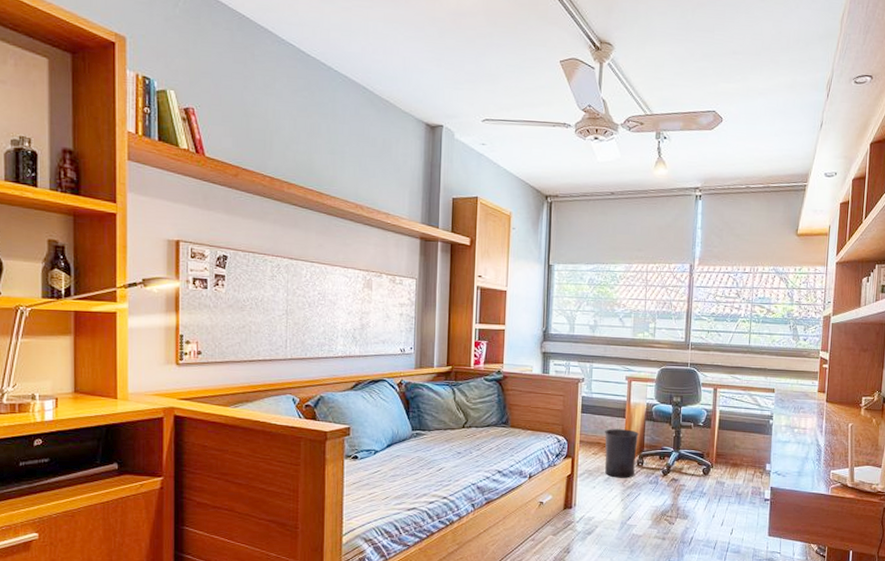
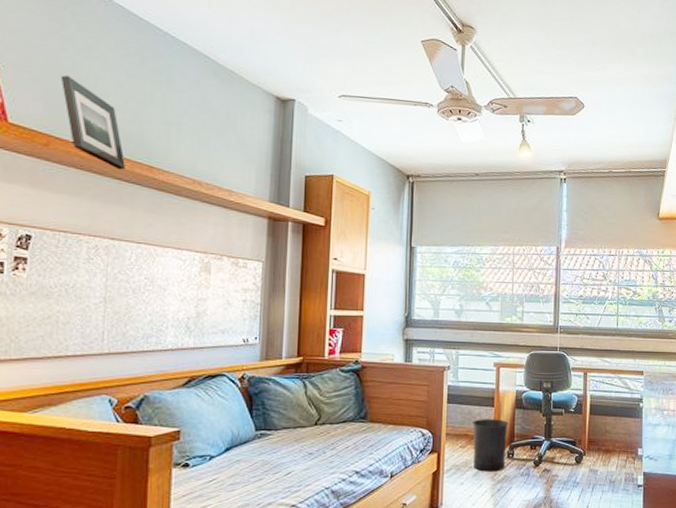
picture frame: none [245,112,299,197] -> present [60,75,125,170]

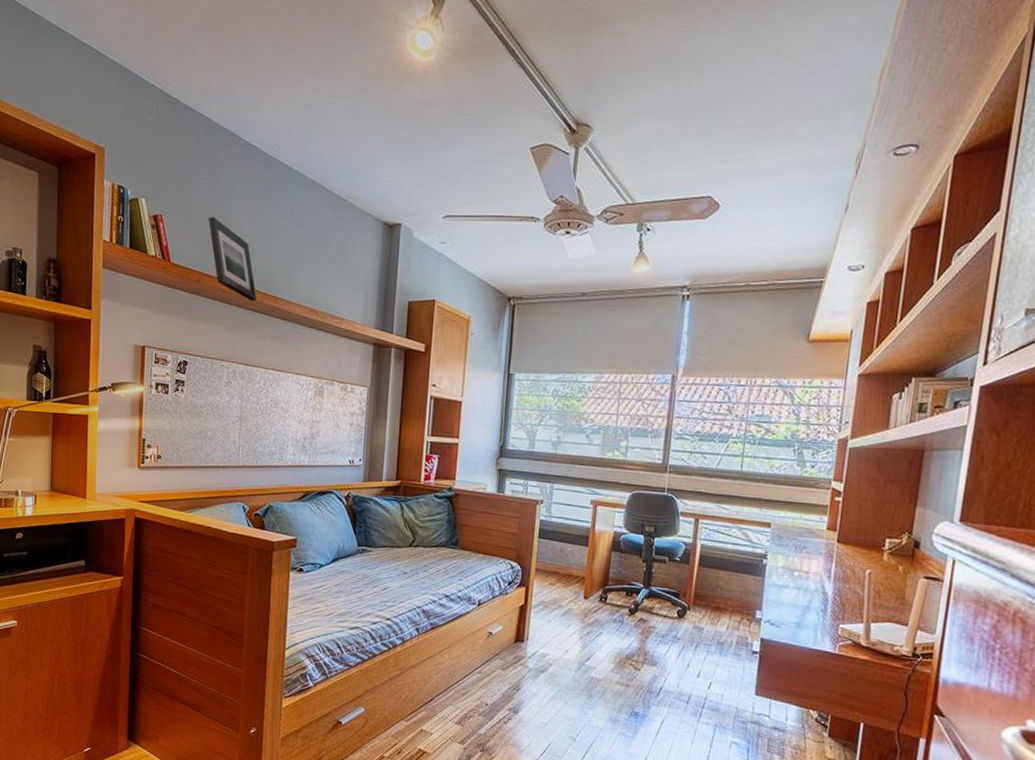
waste bin: present [473,419,509,472] -> none [562,557,603,614]

